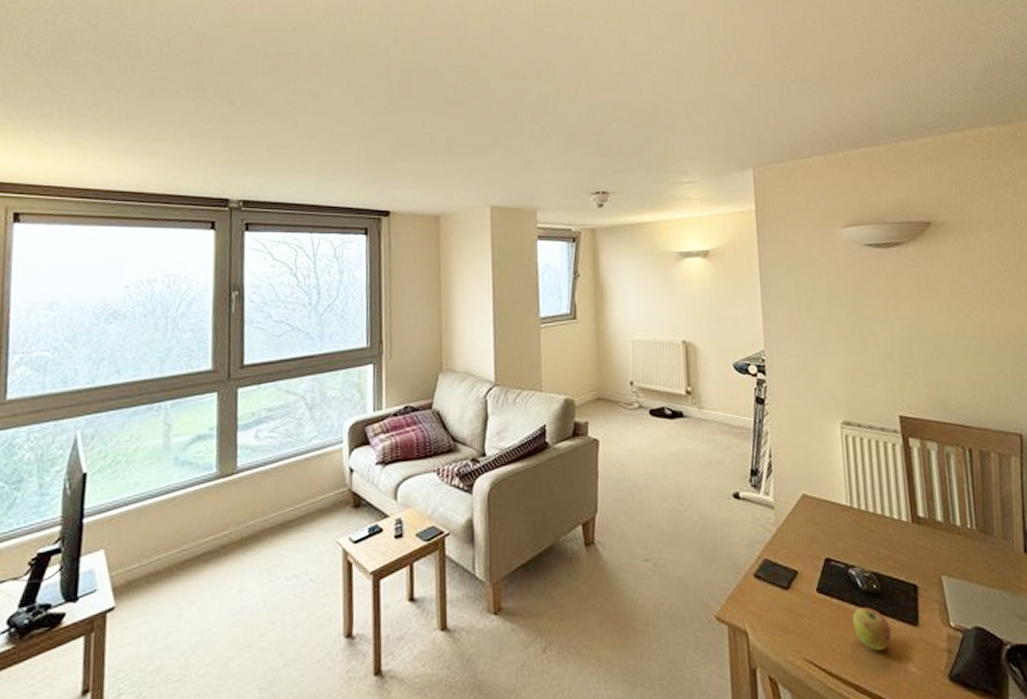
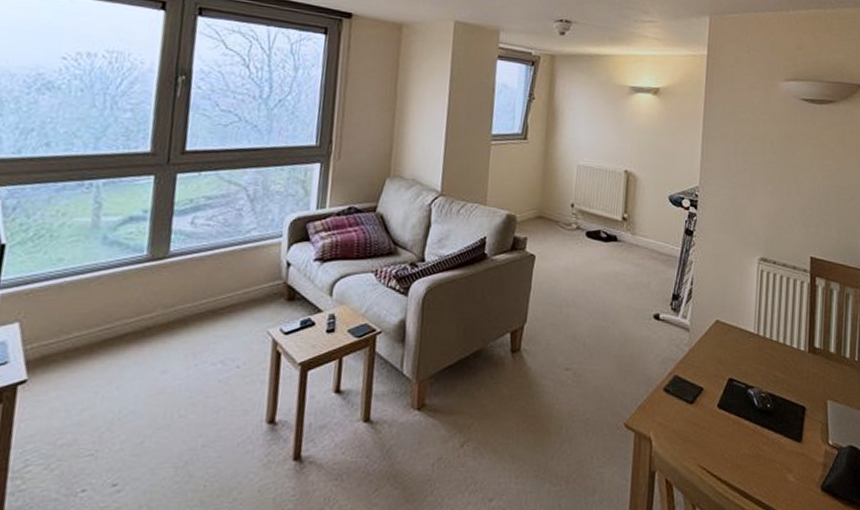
apple: present [852,607,892,652] -> none [745,423,778,463]

